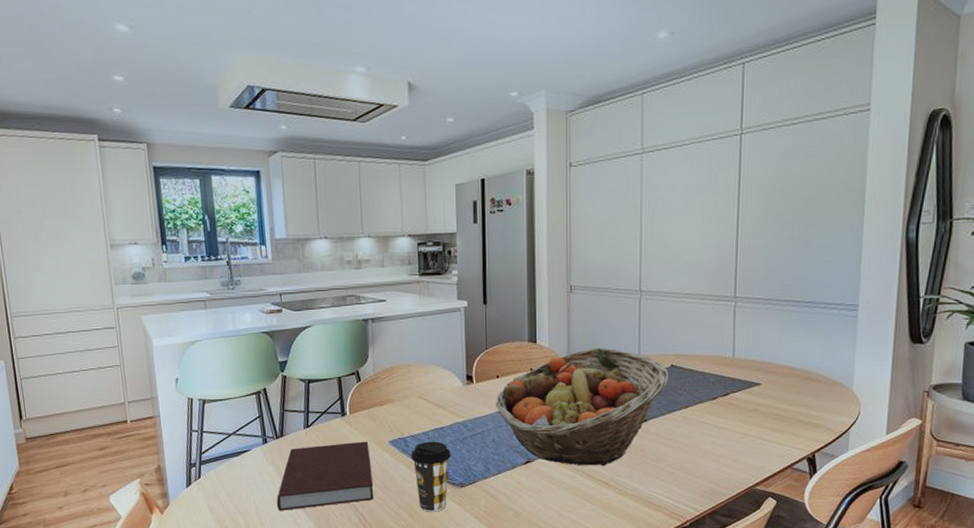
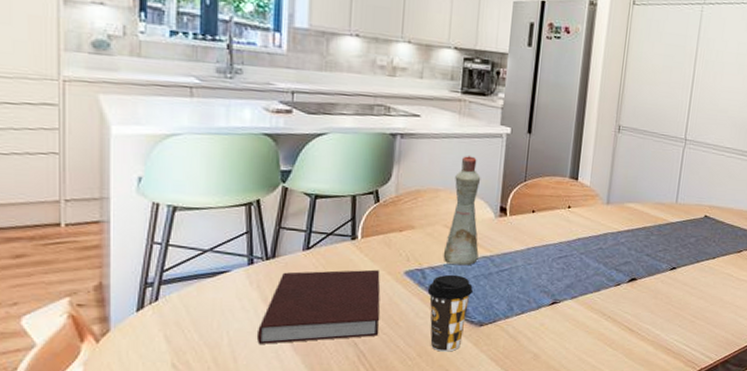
bottle: none [420,330,452,432] -> present [443,155,481,266]
fruit basket: present [496,347,668,467] -> none [528,191,702,312]

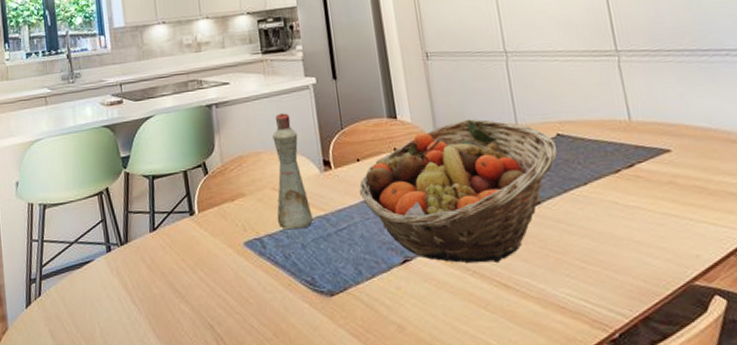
notebook: present [257,269,380,344] -> none [123,243,232,333]
coffee cup: present [427,274,473,352] -> none [269,240,316,330]
fruit basket: none [528,191,702,312] -> present [359,119,557,264]

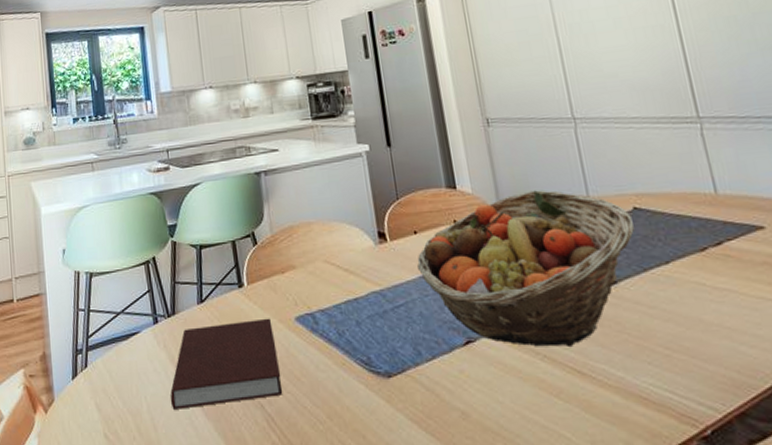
notebook: none [123,243,232,333] -> present [170,318,283,409]
bottle: present [272,112,313,230] -> none [324,181,368,305]

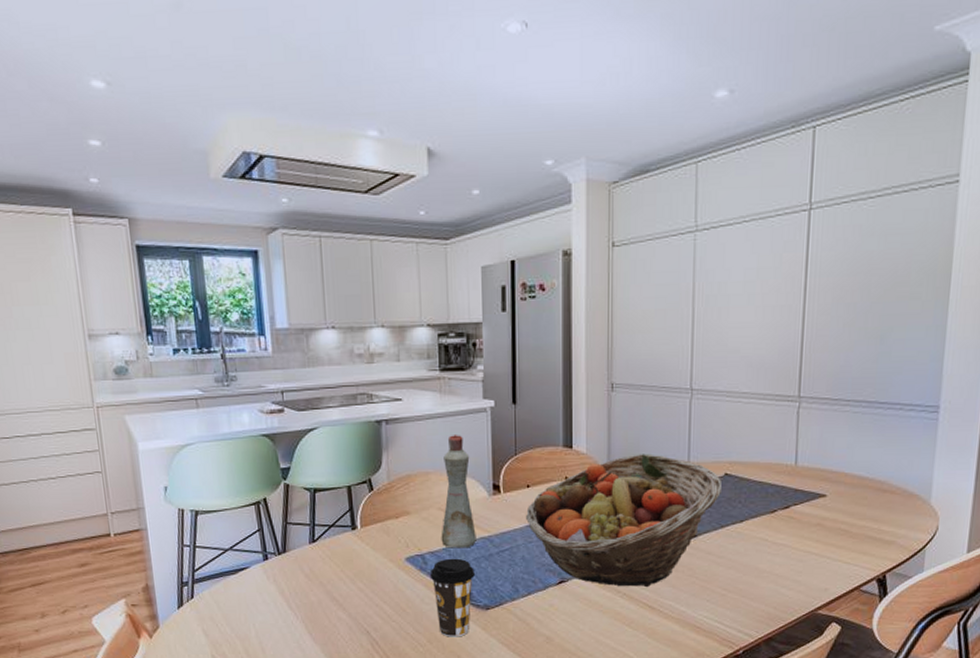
notebook: present [170,318,283,409] -> none [279,558,389,635]
coffee cup: none [322,316,372,412] -> present [429,558,475,637]
bottle: none [324,181,368,305] -> present [441,433,476,548]

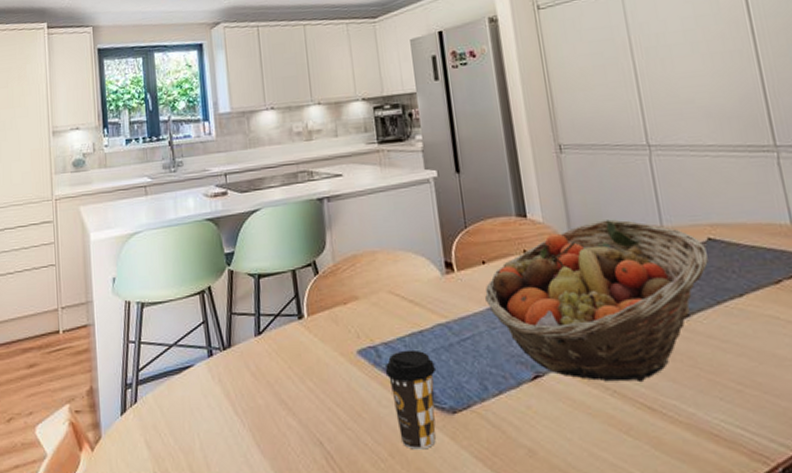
bottle: present [441,433,476,548] -> none [389,208,433,338]

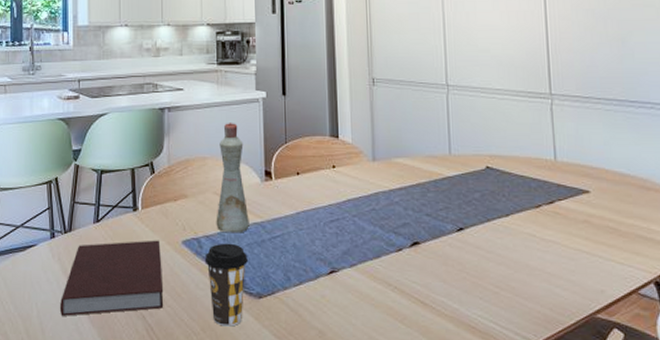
notebook: none [225,351,343,447] -> present [60,240,164,316]
bottle: none [389,208,433,338] -> present [216,121,249,233]
fruit basket: present [485,219,708,383] -> none [296,145,484,282]

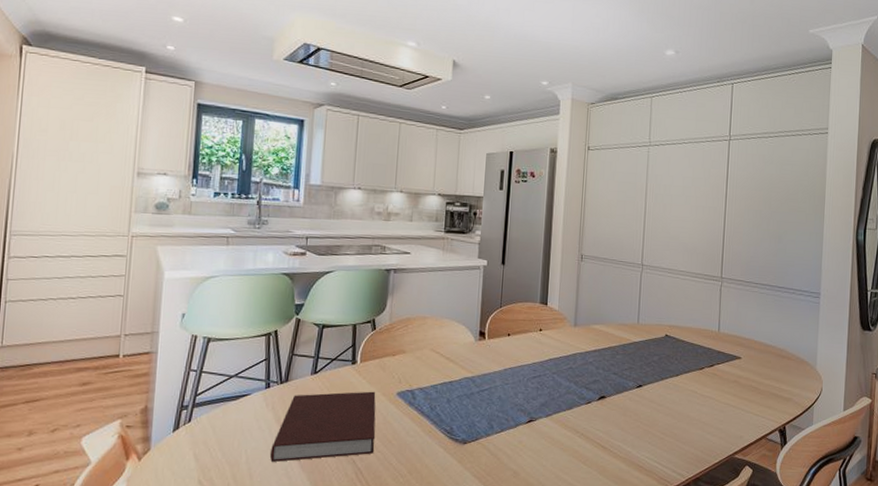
coffee cup: present [204,243,248,327] -> none [416,395,457,469]
bottle: present [216,121,249,233] -> none [430,285,462,387]

